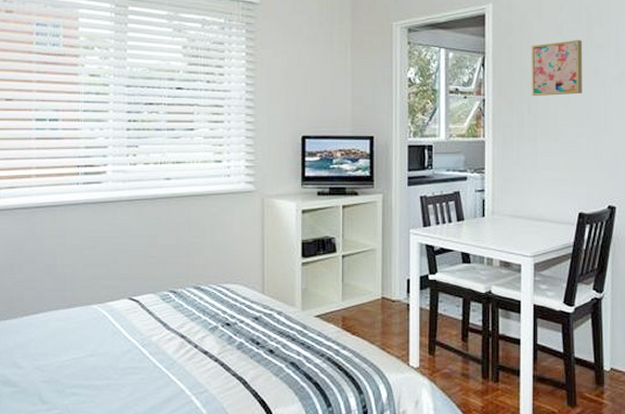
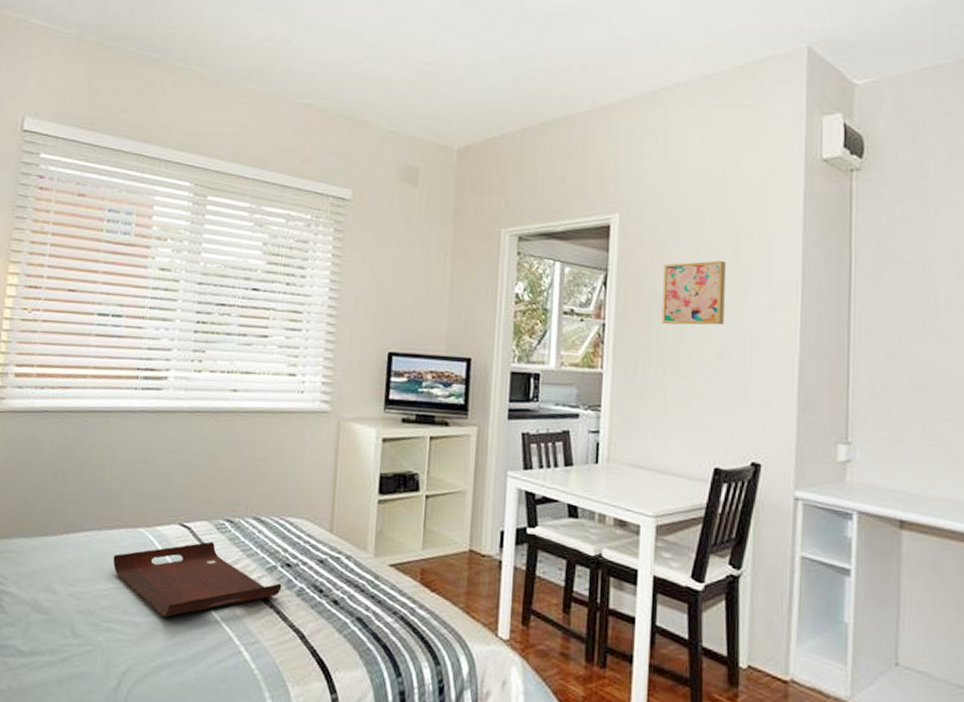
serving tray: none [71,311,224,379] -> present [113,541,282,618]

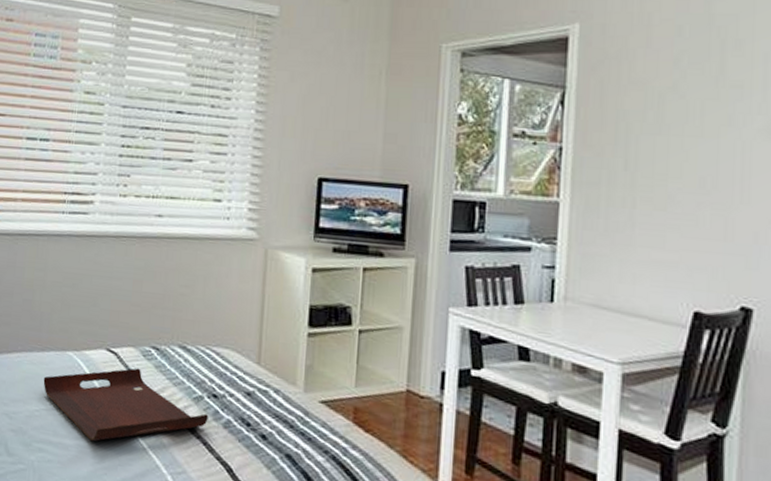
wall art: present [661,261,726,325] -> none [630,75,710,149]

